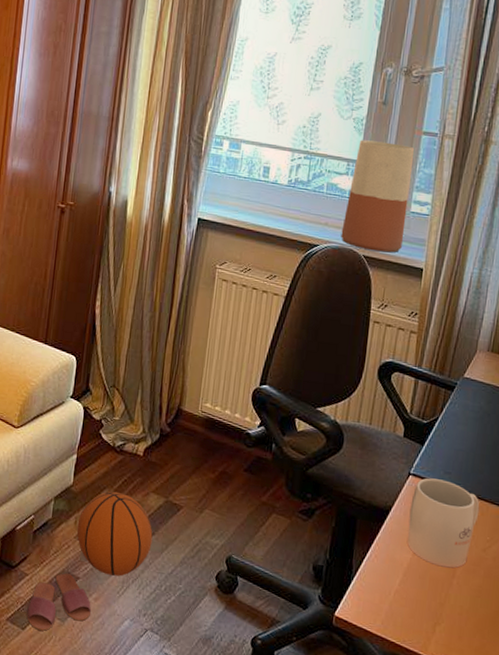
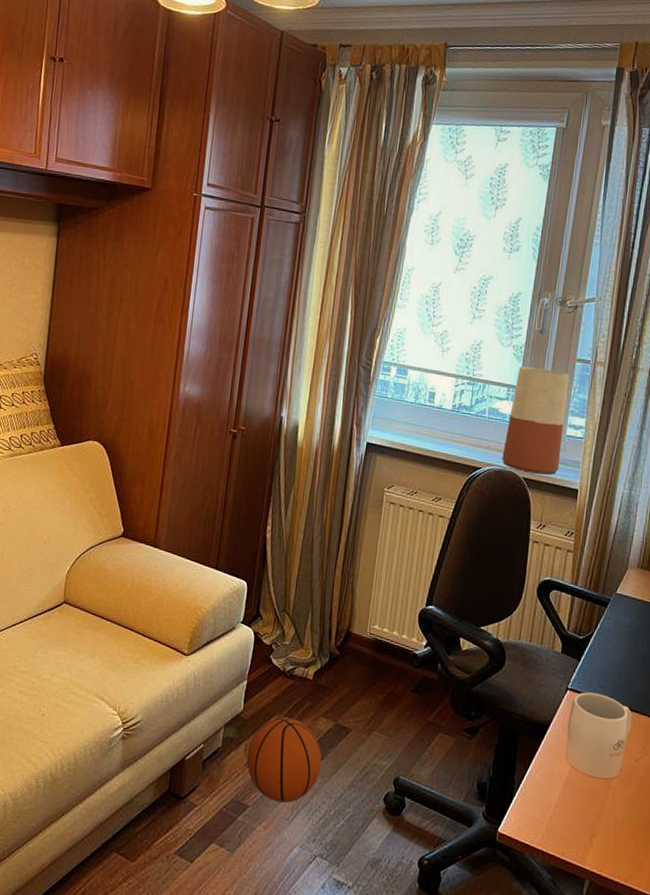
slippers: present [26,573,91,631] -> none [195,802,261,863]

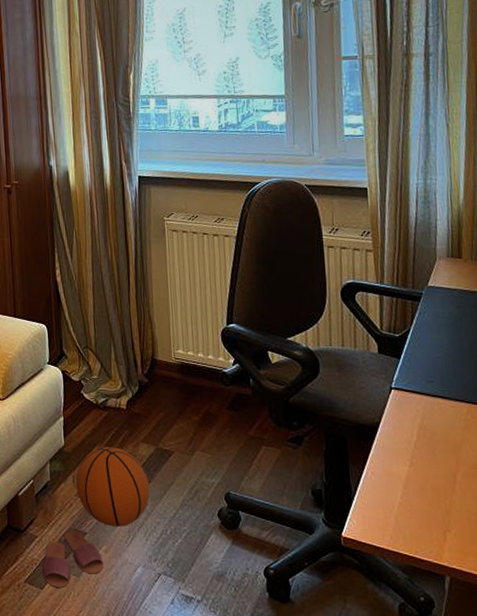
slippers: none [195,802,261,863] -> present [42,531,103,588]
vase: present [502,366,570,475] -> none [279,73,342,179]
mug: present [565,692,632,780] -> none [398,389,469,474]

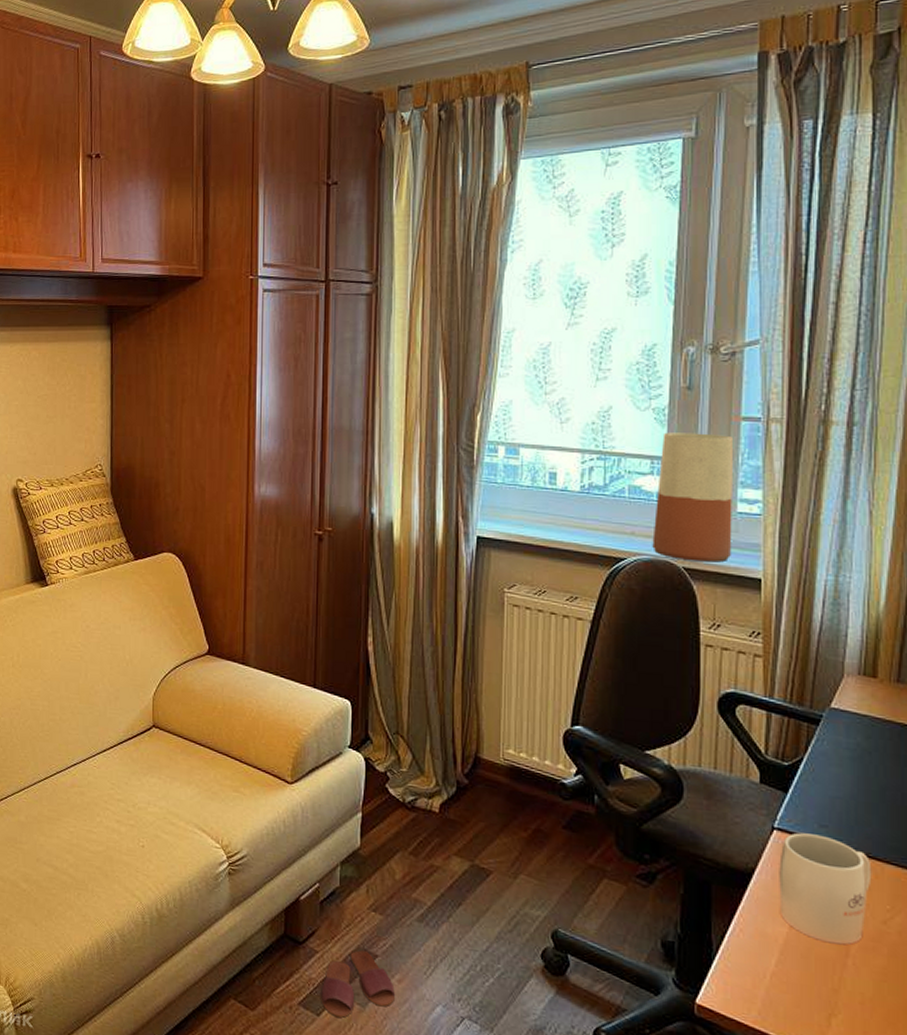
basketball: present [75,446,150,526] -> none [369,855,460,954]
vase: none [279,73,342,179] -> present [652,432,734,563]
mug: none [398,389,469,474] -> present [779,832,872,946]

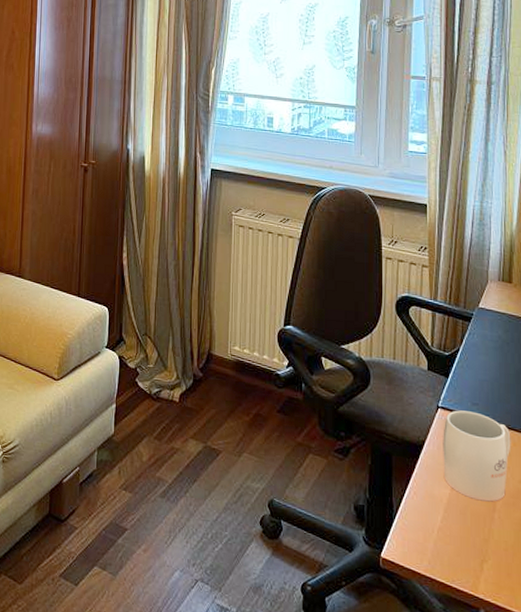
slippers: present [321,950,395,1018] -> none [79,525,141,586]
vase: present [652,432,734,563] -> none [346,87,406,191]

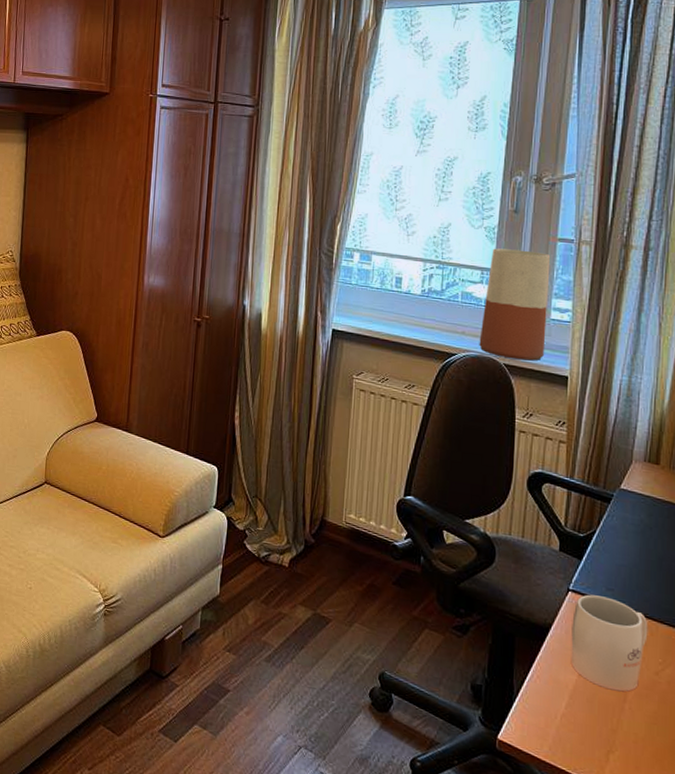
vase: none [346,87,406,191] -> present [479,248,551,361]

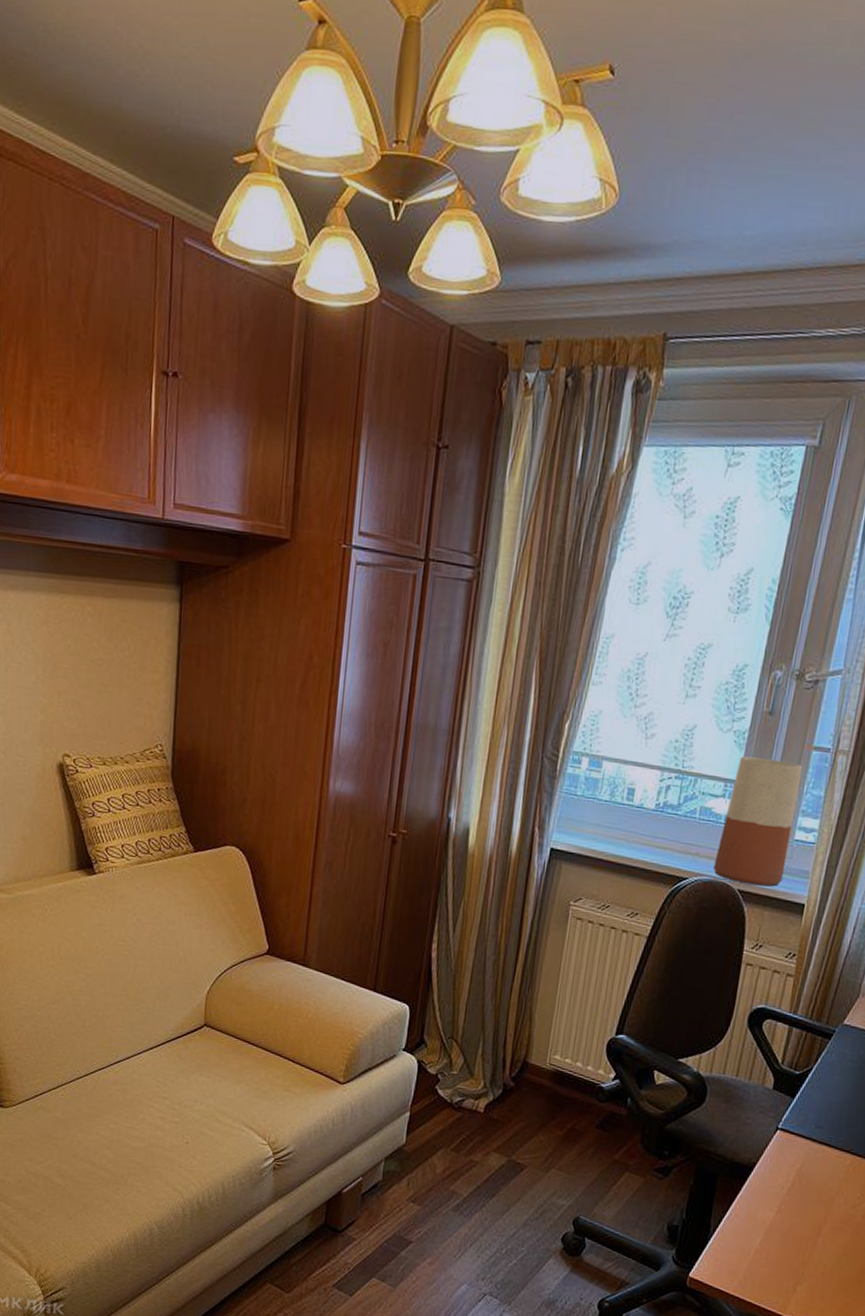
mug: present [570,594,649,693] -> none [770,1132,852,1227]

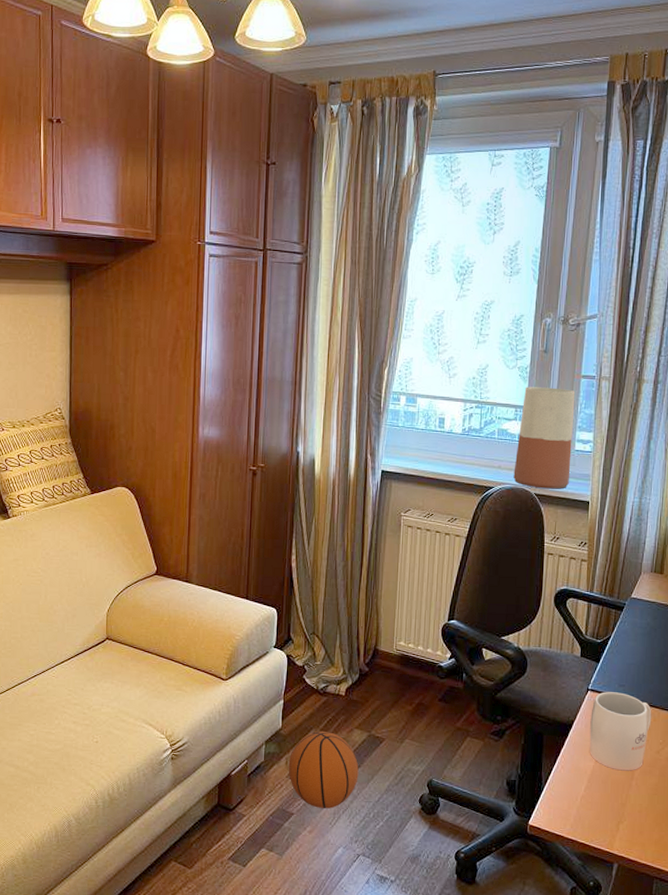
basketball: none [409,1151,494,1240] -> present [288,731,359,809]
mug: none [770,1132,852,1227] -> present [589,692,652,771]

